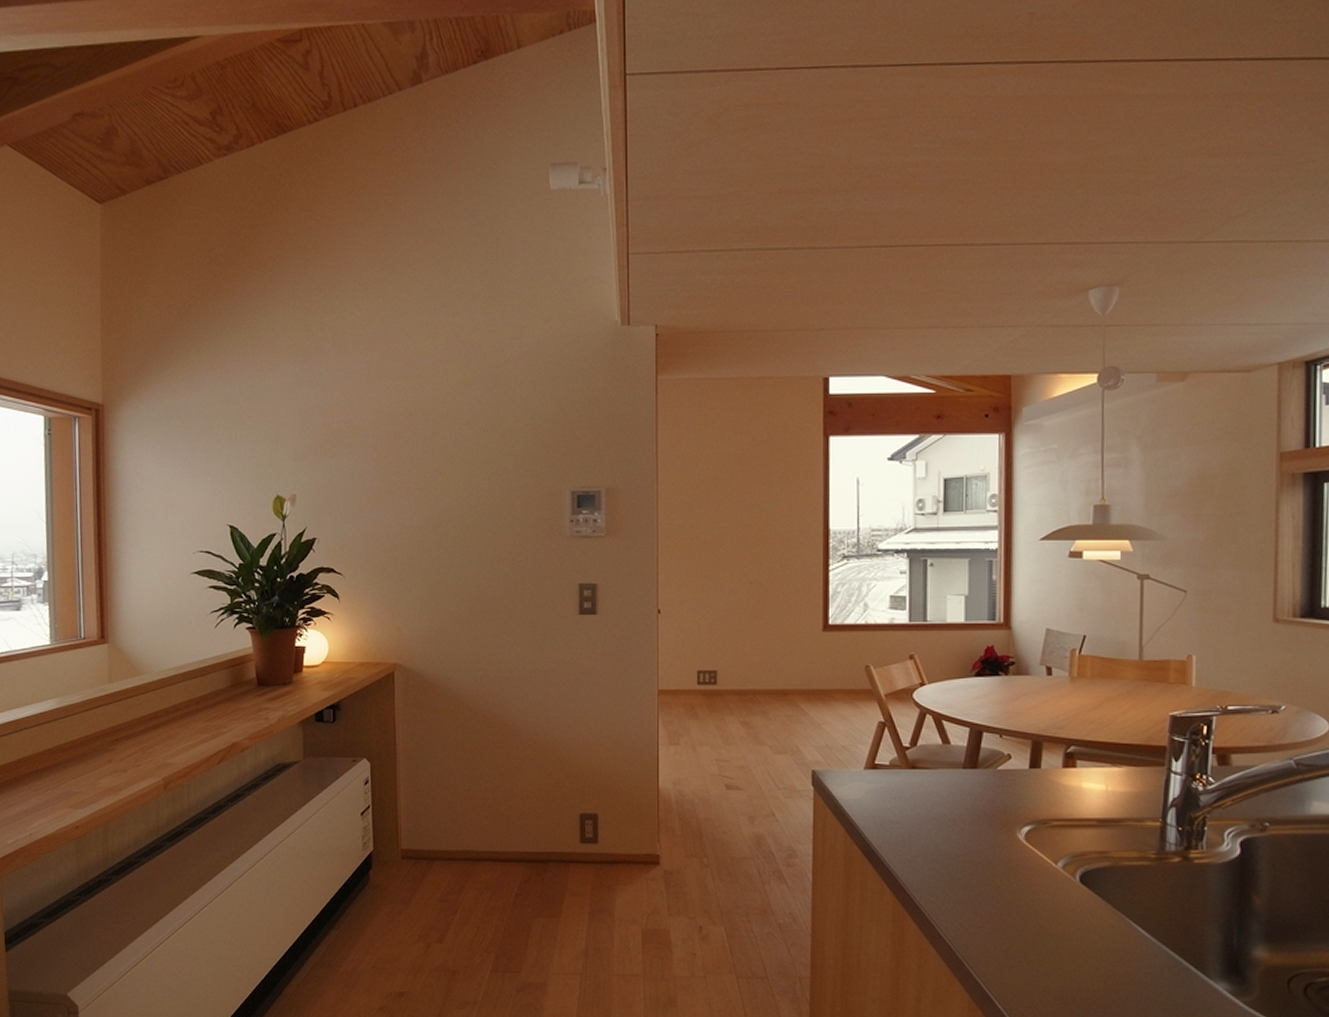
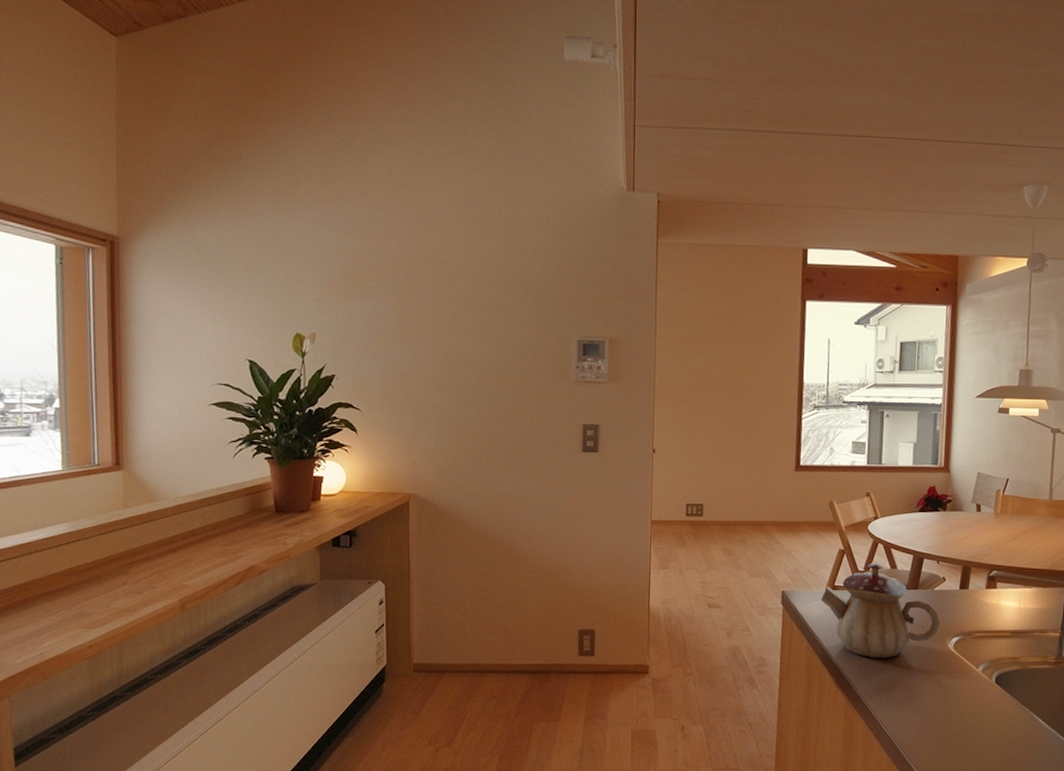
teapot: none [859,736,1007,851] -> present [821,562,940,658]

